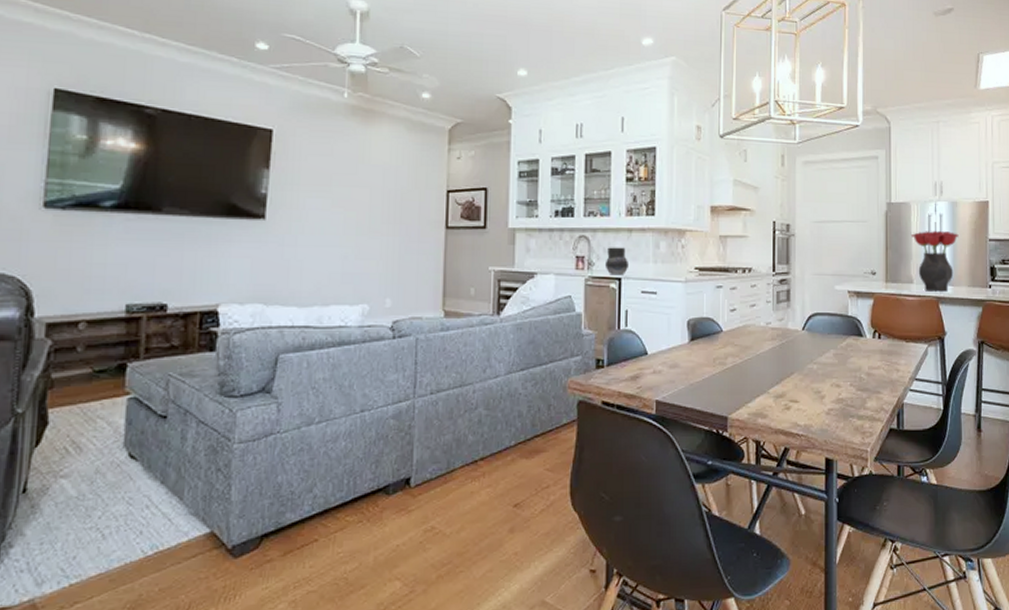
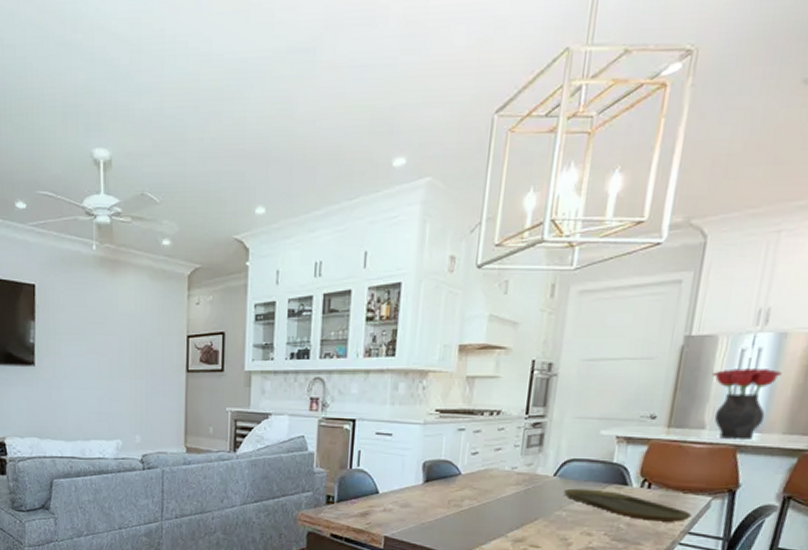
ceramic jug: present [604,247,628,276] -> none [339,389,364,417]
placemat: none [812,341,916,370] -> present [564,488,692,522]

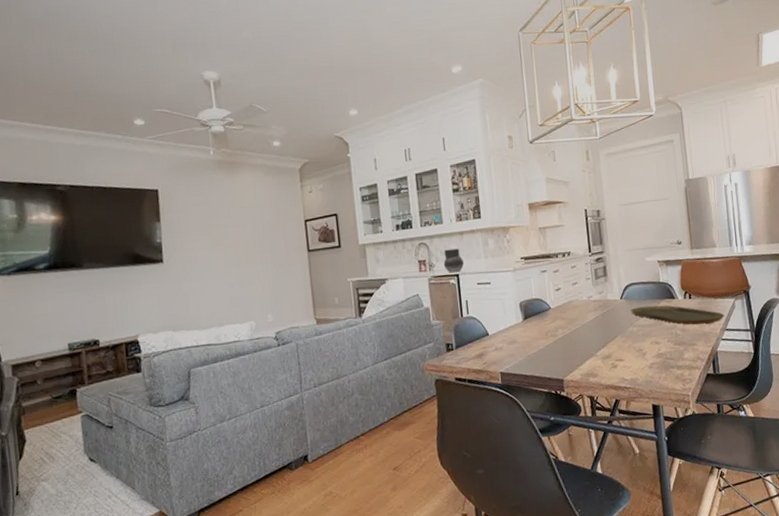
ceramic jug: none [339,389,364,417] -> present [443,248,464,273]
bouquet: present [711,369,782,441] -> none [709,197,754,253]

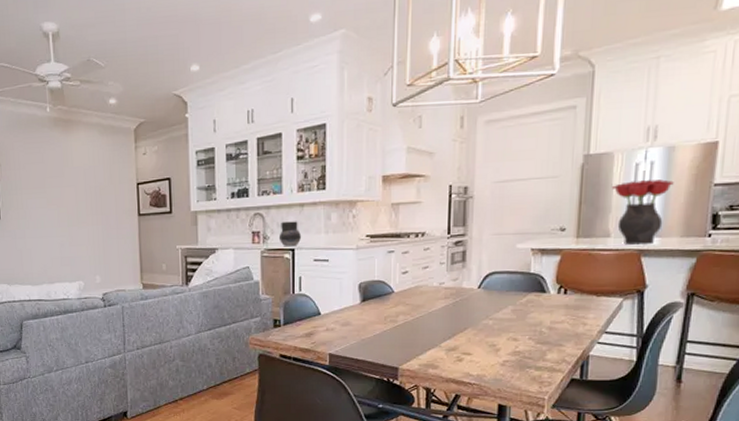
placemat: present [631,305,725,324] -> none [489,298,607,324]
bouquet: none [709,197,754,253] -> present [611,179,674,246]

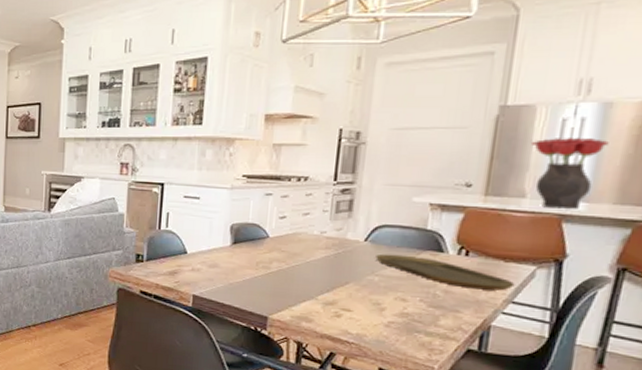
ceramic jug: present [278,221,301,247] -> none [148,155,172,181]
placemat: none [489,298,607,324] -> present [375,253,515,291]

